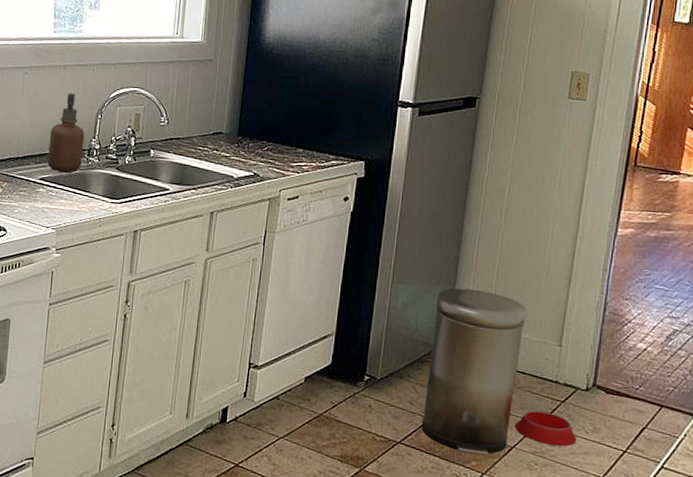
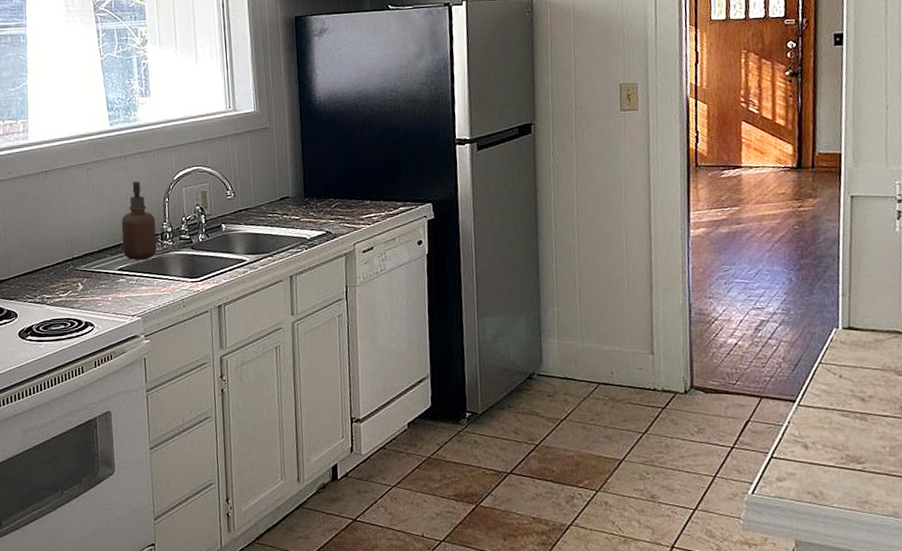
pedal bin: present [421,288,527,457] -> none [524,311,616,474]
pet bowl: present [515,410,577,446] -> none [620,420,684,452]

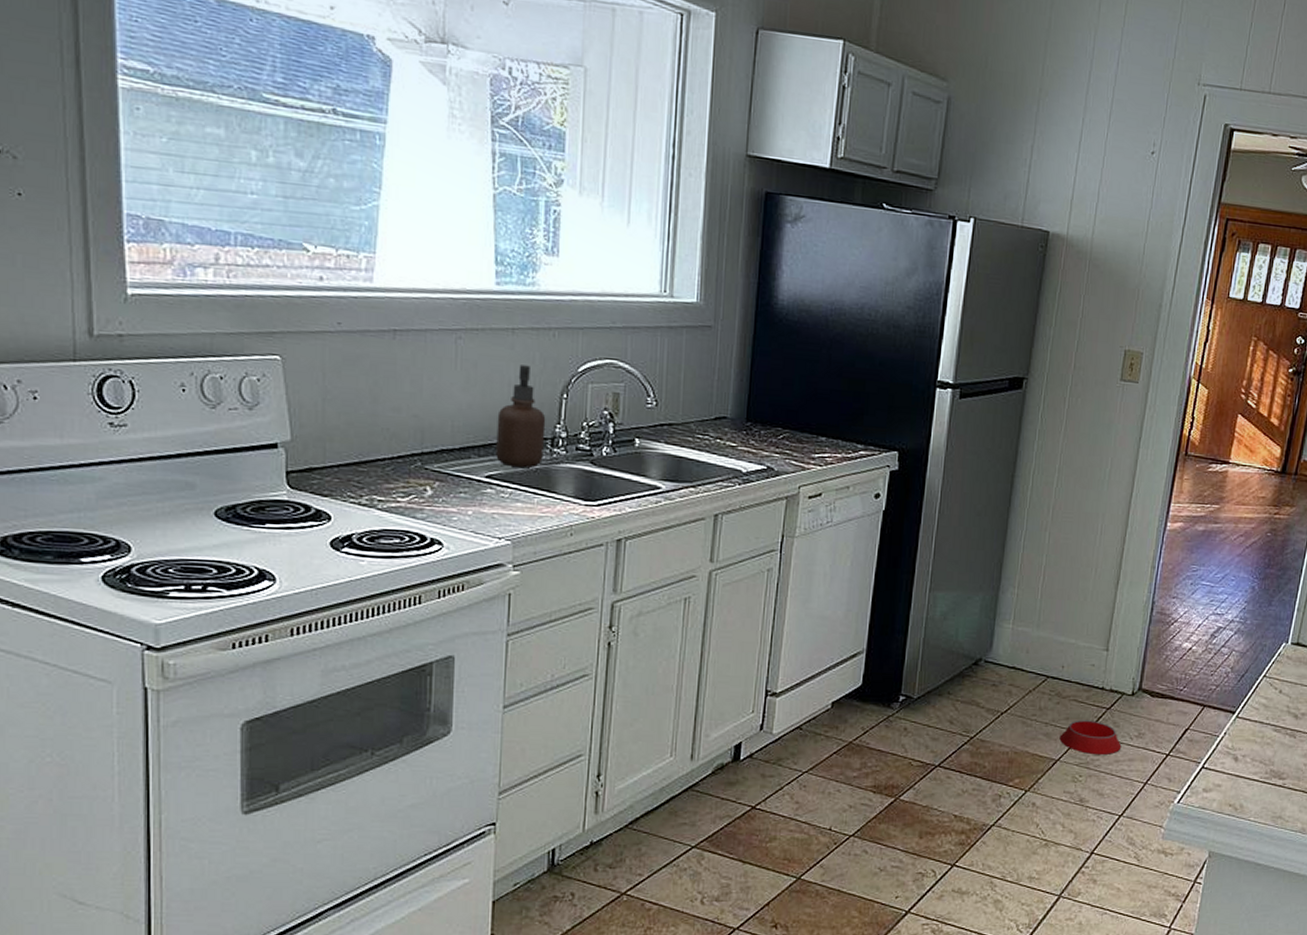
pet bowl: none [620,420,684,452] -> present [1059,720,1122,754]

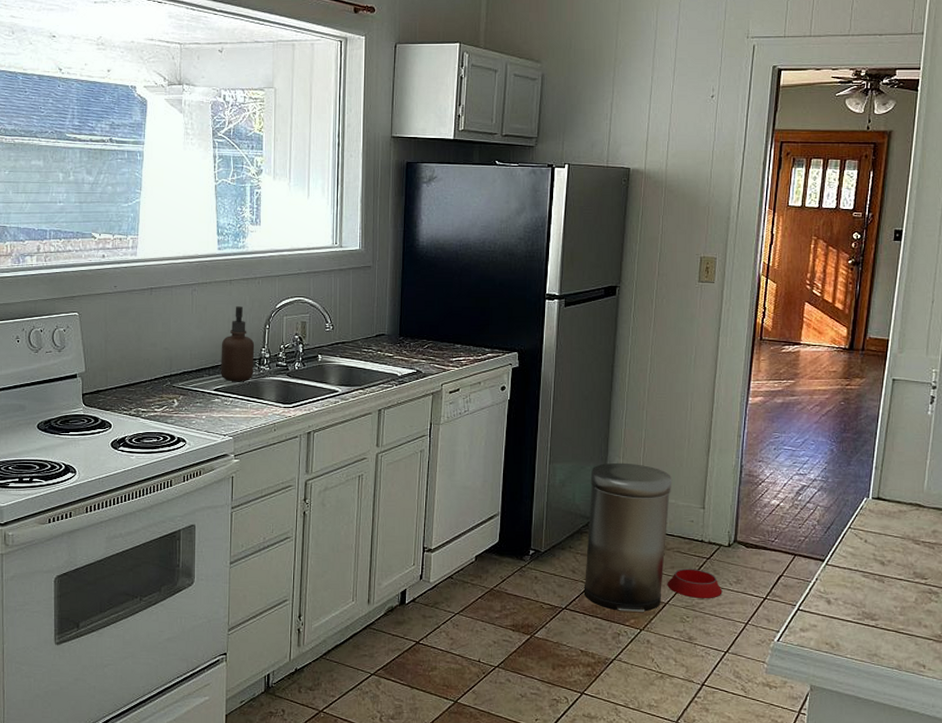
pedal bin: none [961,593,1074,773] -> present [583,462,673,614]

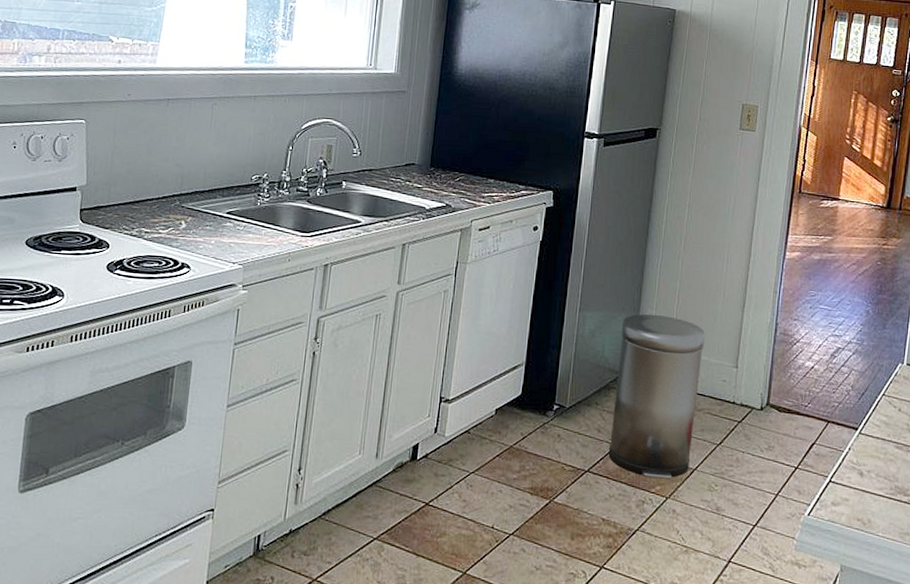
soap dispenser: present [221,306,255,382] -> none [235,124,275,206]
pet bowl: present [667,568,723,598] -> none [696,432,753,466]

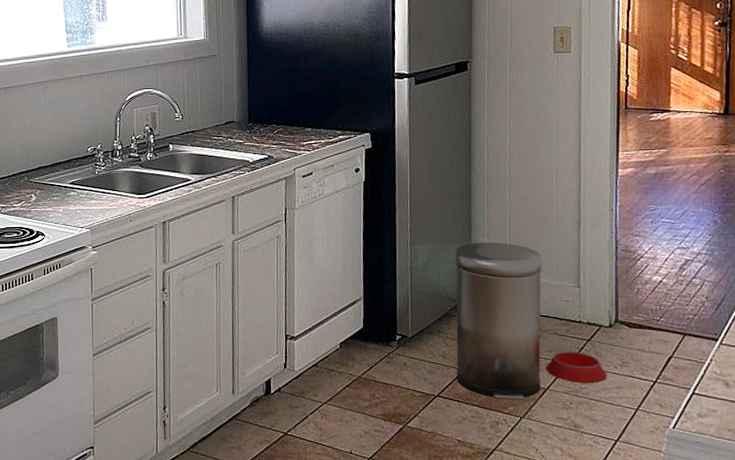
pet bowl: none [696,432,753,466] -> present [545,351,607,383]

